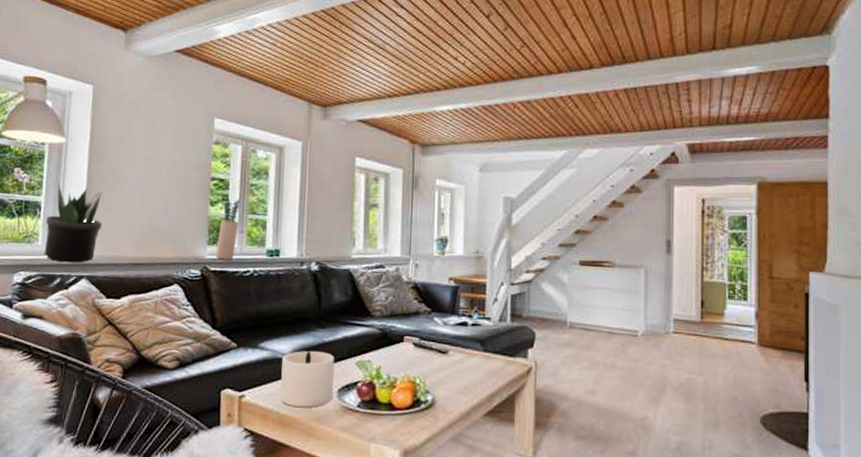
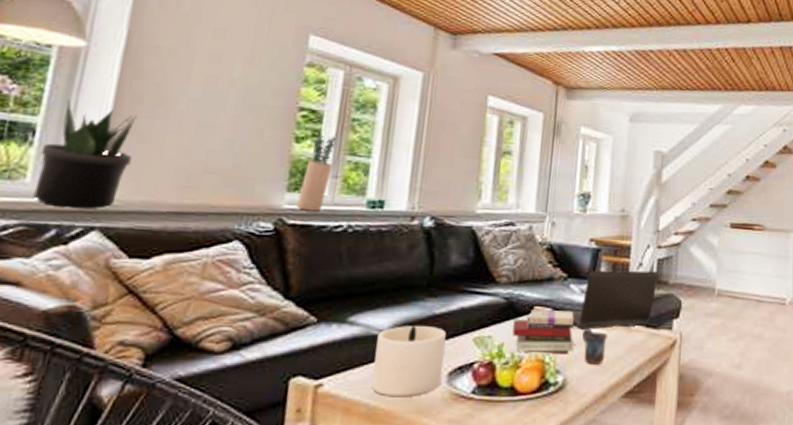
books: none [388,339,440,378] -> present [512,309,575,355]
laptop computer: none [431,305,513,357] -> present [566,270,659,330]
mug: none [447,355,470,387] -> present [582,328,609,365]

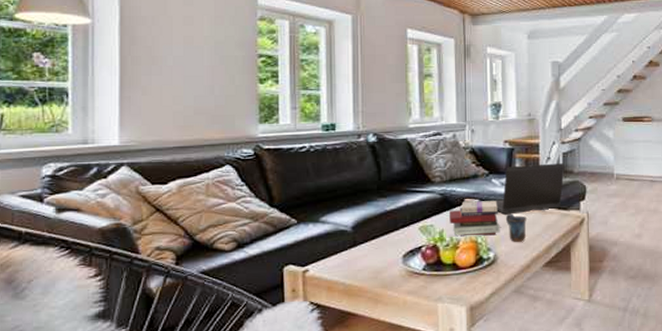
planter: present [33,99,137,209] -> none [75,66,140,151]
vase: present [297,132,339,212] -> none [268,72,292,137]
candle: present [371,325,446,398] -> none [345,220,399,277]

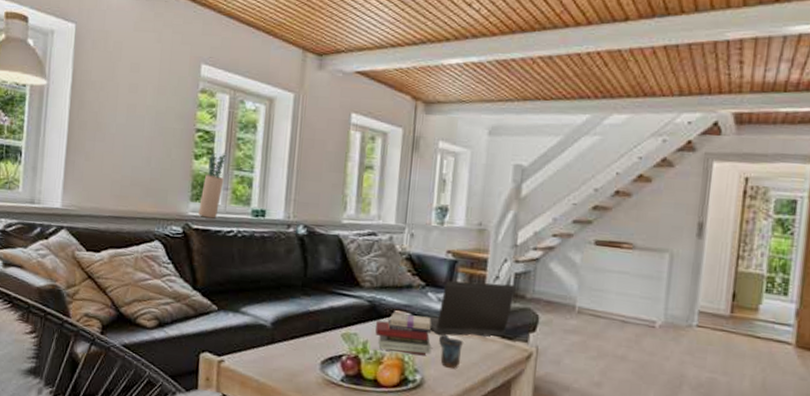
vase: none [268,72,292,137] -> present [198,150,227,219]

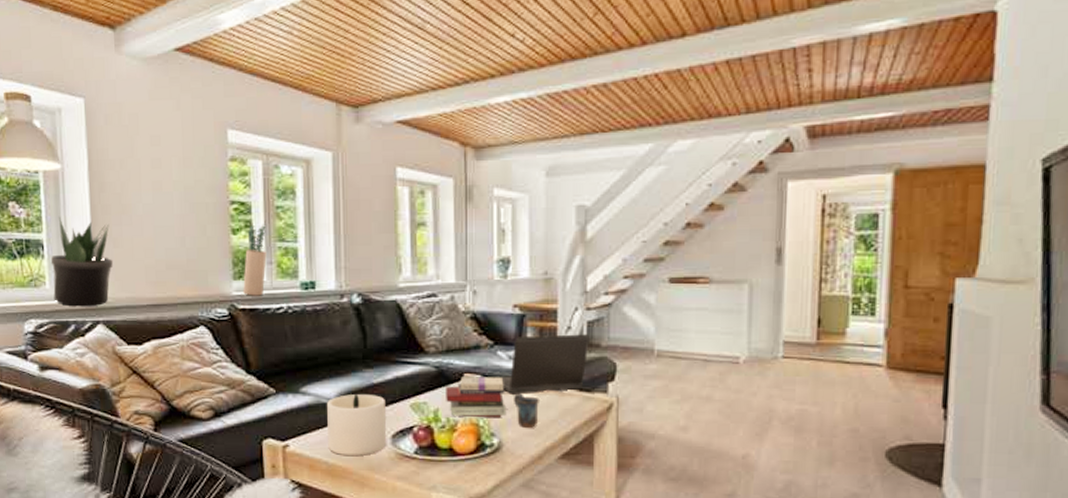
planter: none [24,127,84,213] -> present [50,216,113,307]
candle: none [260,318,319,378] -> present [327,393,387,457]

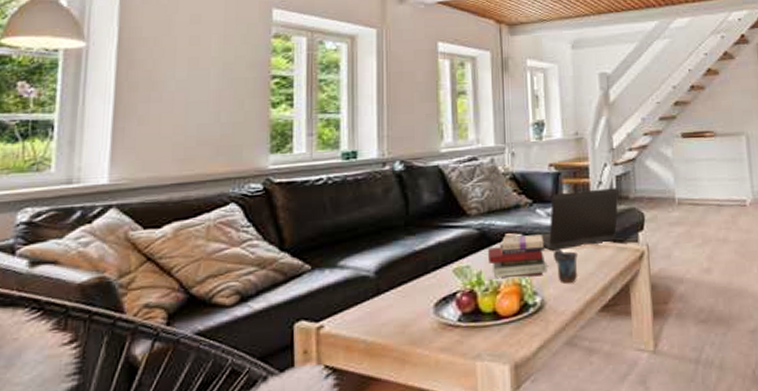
planter: present [50,216,113,307] -> none [58,95,135,191]
vase: present [243,221,267,296] -> none [280,94,309,169]
candle: present [327,393,387,457] -> none [367,262,430,332]

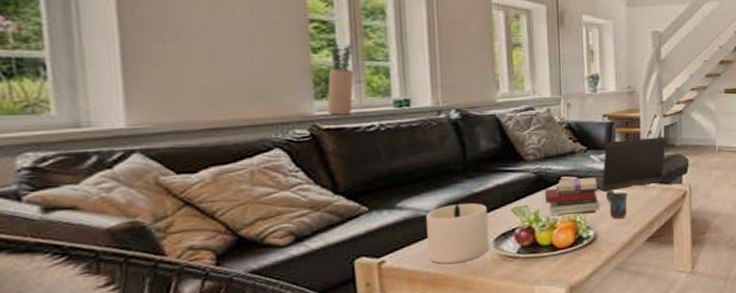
vase: none [280,94,309,169] -> present [327,40,354,116]
candle: none [367,262,430,332] -> present [426,203,490,264]

